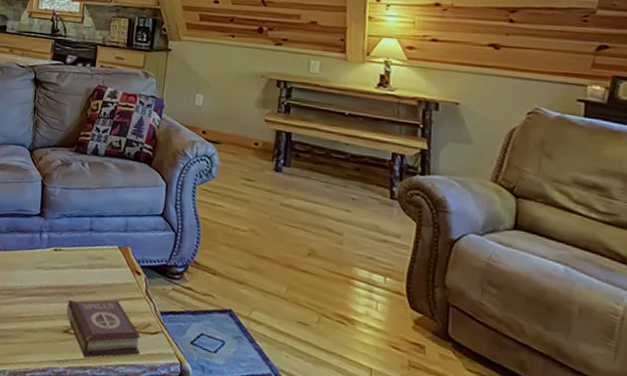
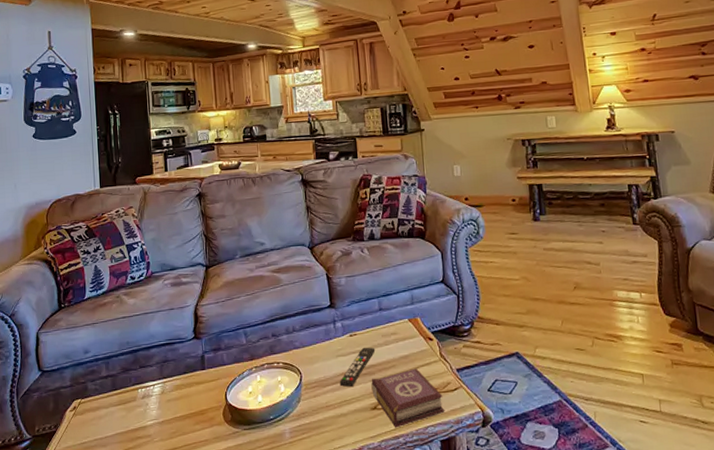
remote control: none [34,265,78,303] -> present [339,347,376,387]

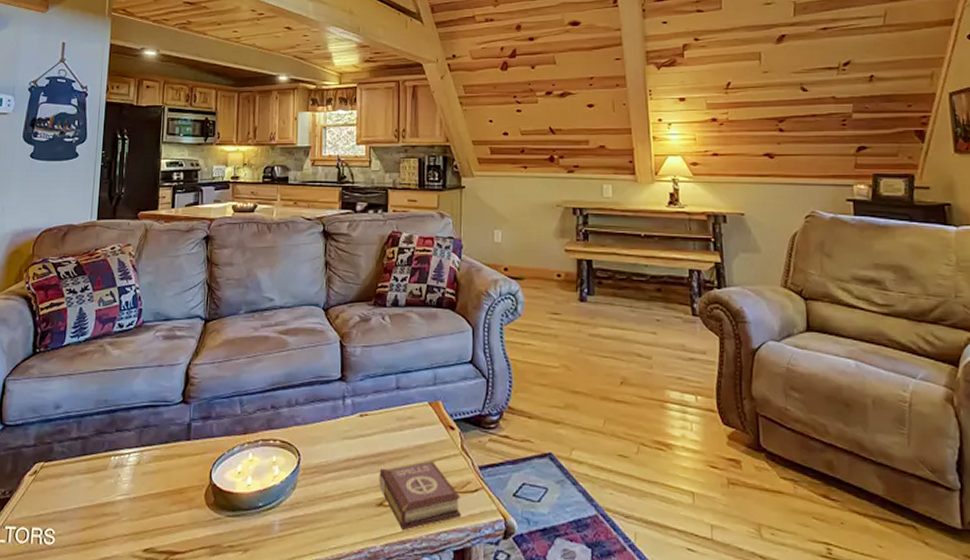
remote control: present [339,347,376,387] -> none [342,430,388,476]

